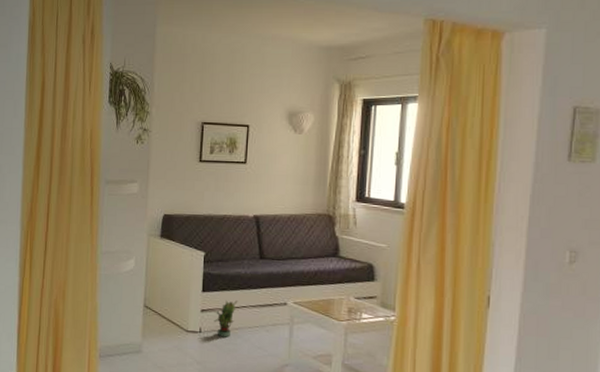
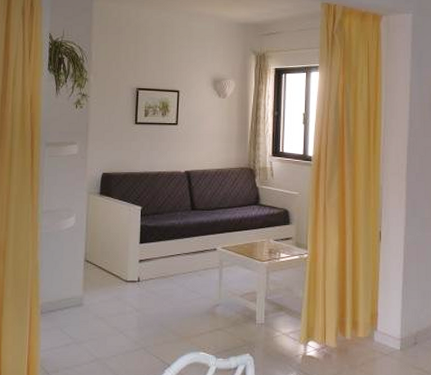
potted plant: present [213,300,238,338] -> none [151,249,173,284]

